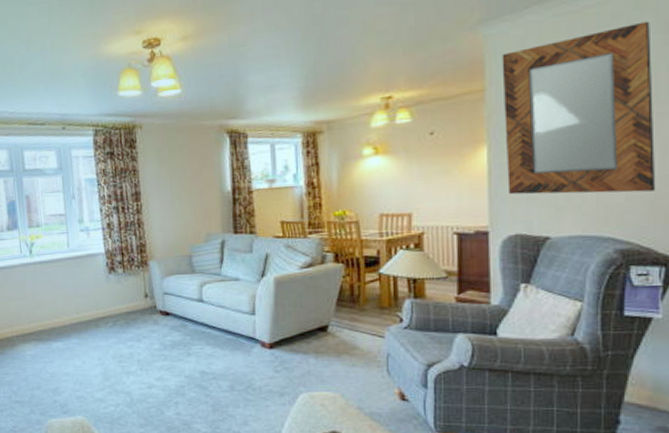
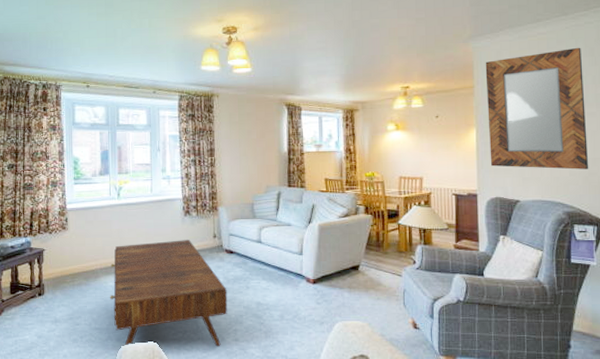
coffee table: none [27,301,167,422] -> present [109,240,228,347]

